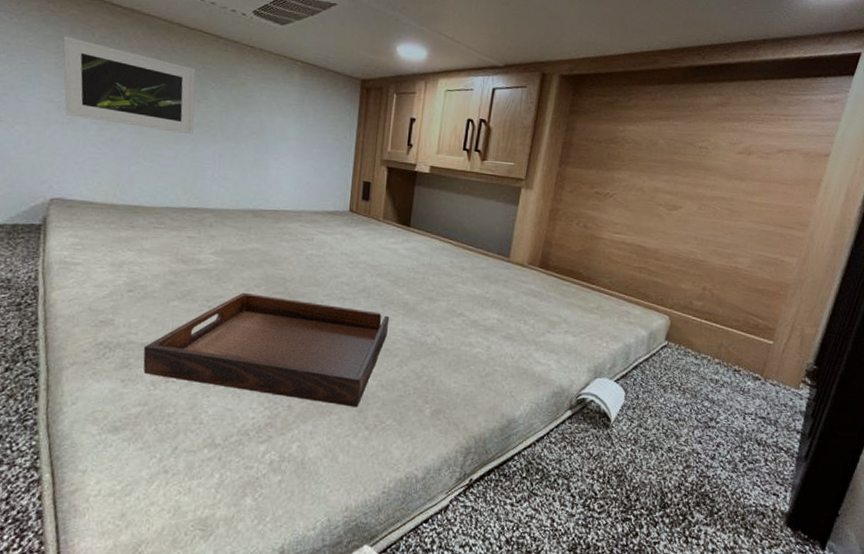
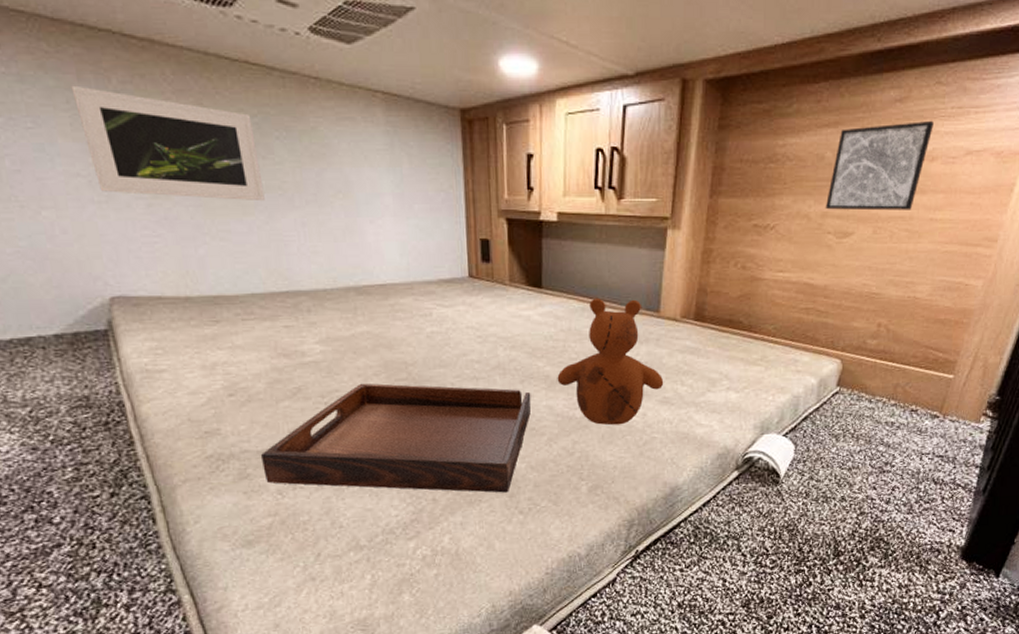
teddy bear: none [414,239,509,355] -> present [557,297,664,426]
wall art: none [657,122,750,193] -> present [825,120,934,211]

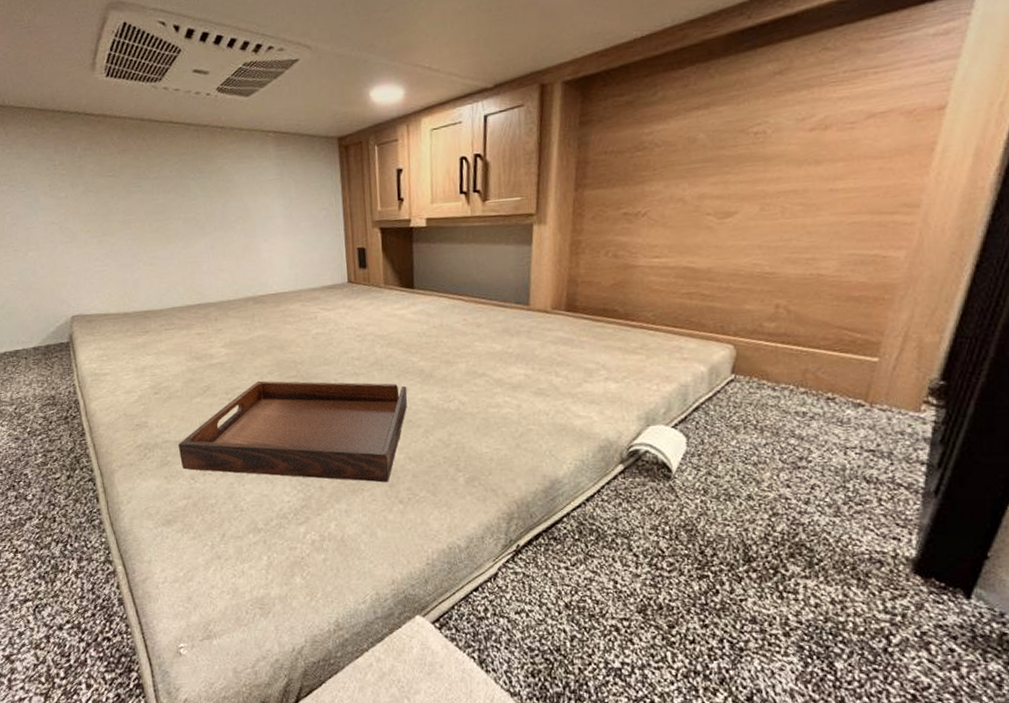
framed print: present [71,85,265,202] -> none [50,156,183,234]
teddy bear: present [557,297,664,426] -> none [431,294,538,417]
wall art: present [825,120,934,211] -> none [701,87,823,191]

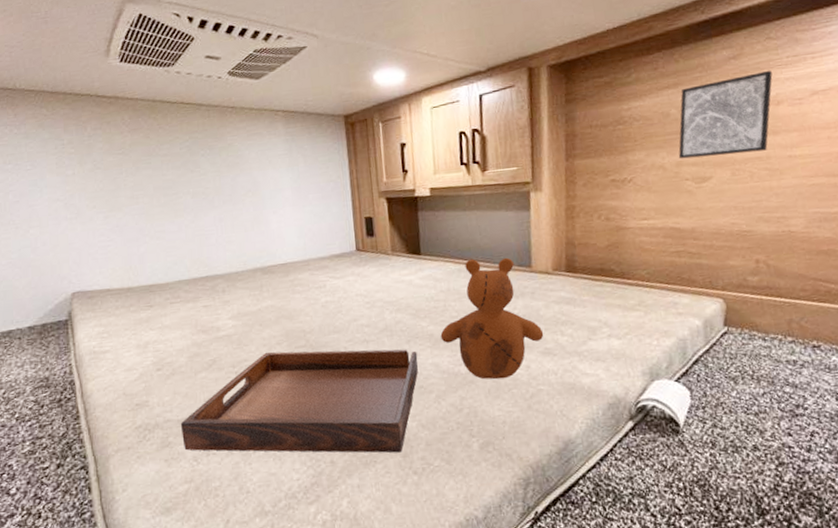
teddy bear: none [431,294,538,417] -> present [440,257,544,380]
wall art: none [701,87,823,191] -> present [678,70,773,159]

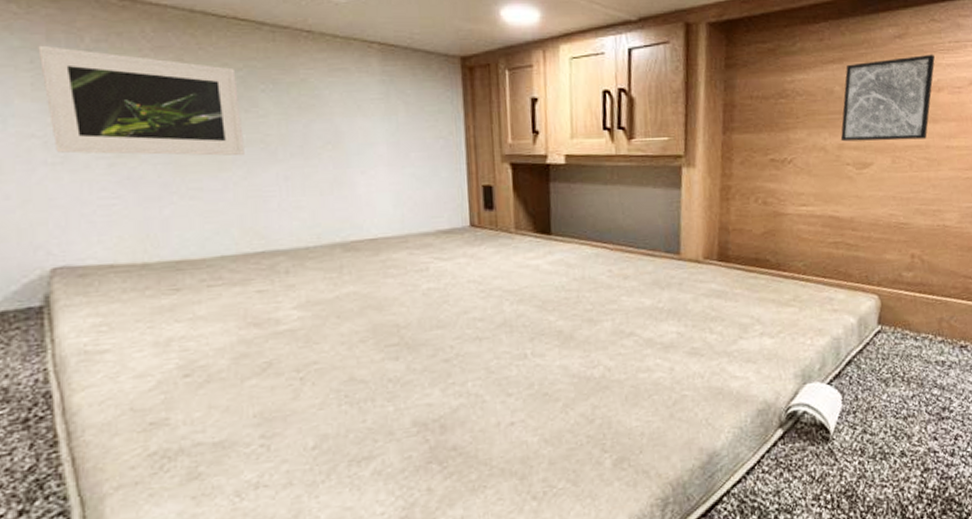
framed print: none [59,135,192,211] -> present [38,45,245,156]
serving tray: present [181,349,418,453] -> none [218,348,543,484]
teddy bear: present [440,257,544,380] -> none [571,241,691,384]

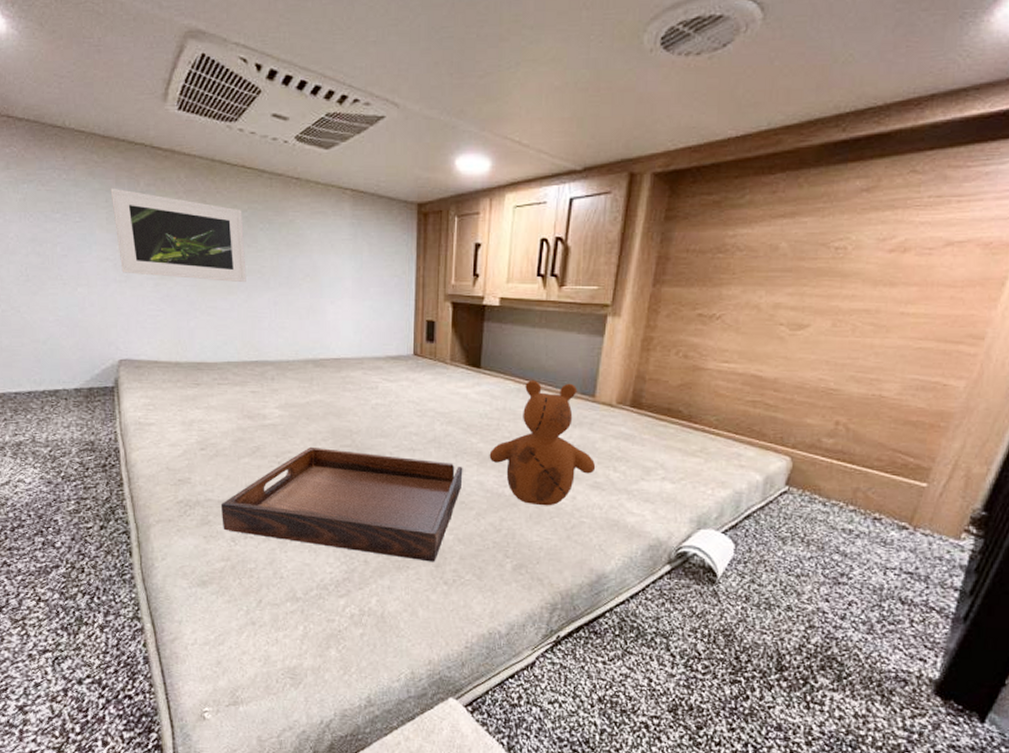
serving tray: none [218,348,543,484] -> present [222,446,463,562]
teddy bear: none [571,241,691,384] -> present [489,379,596,506]
wall art: present [840,54,935,142] -> none [777,210,907,303]

